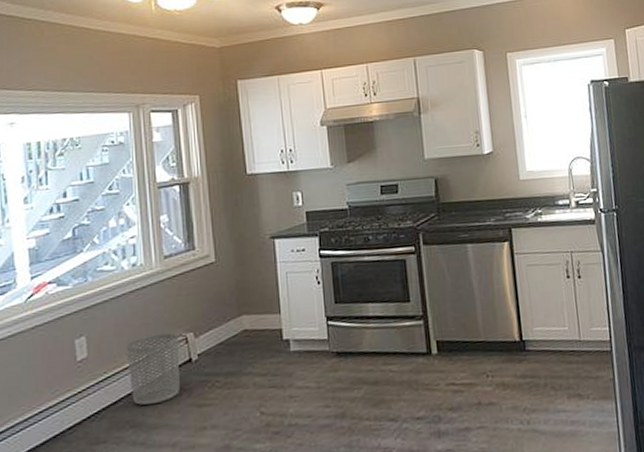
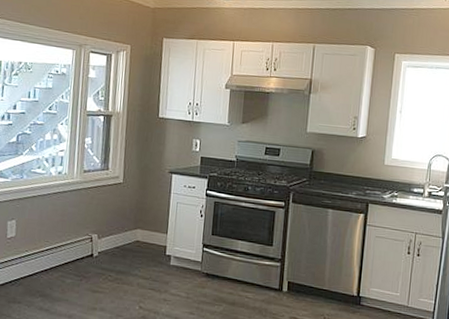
waste bin: present [127,333,180,406] -> none [44,229,85,283]

